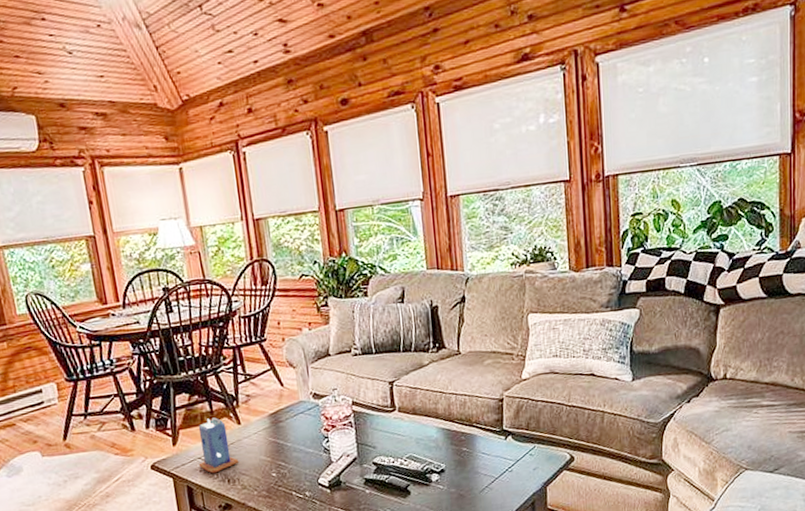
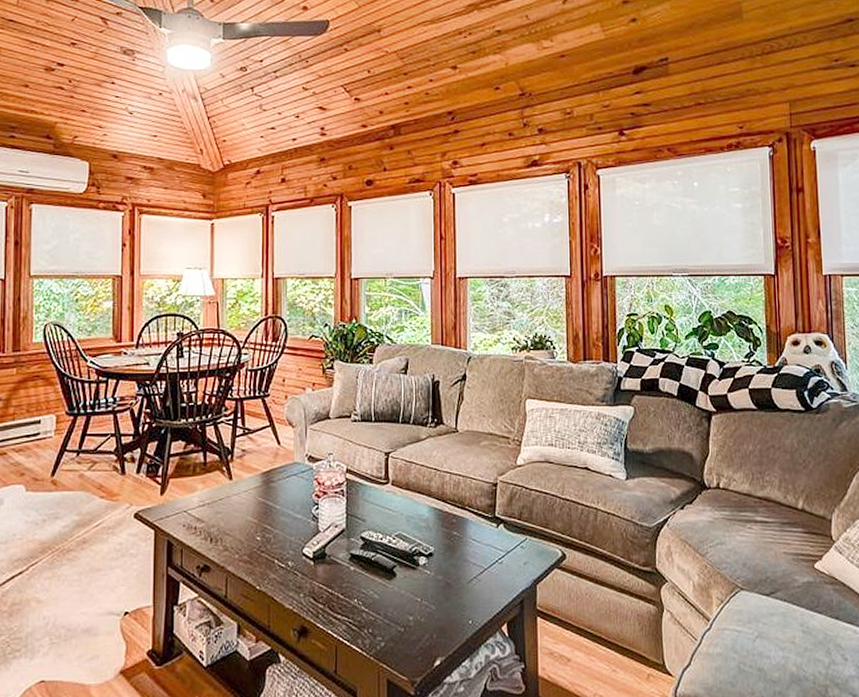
candle: present [198,417,239,474] -> none [183,469,225,530]

